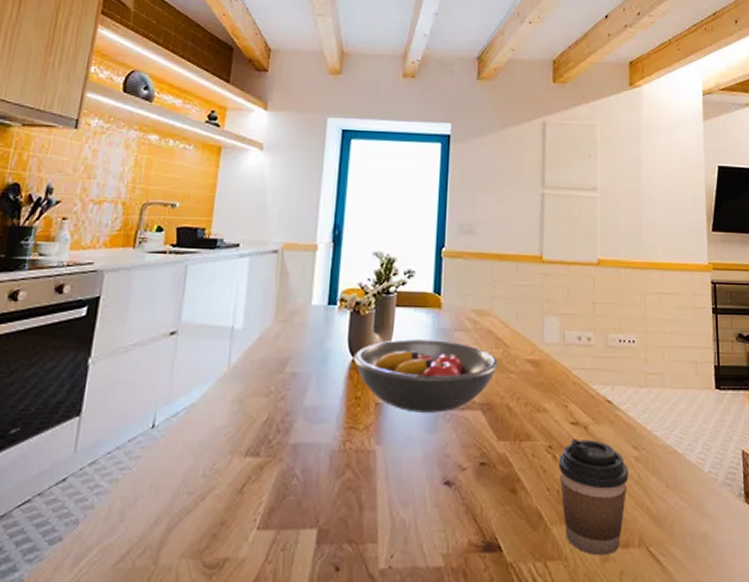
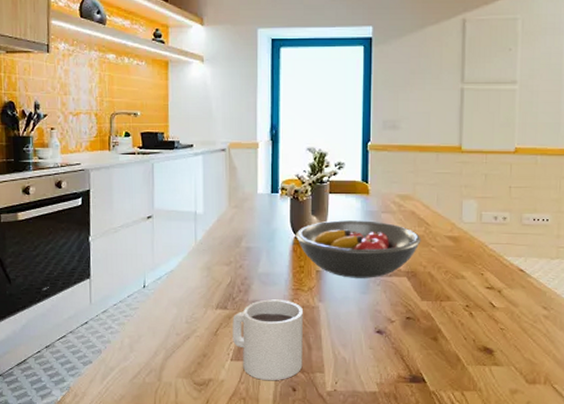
mug: none [262,442,356,558] -> present [232,299,303,381]
coffee cup: present [559,438,629,556] -> none [475,300,538,389]

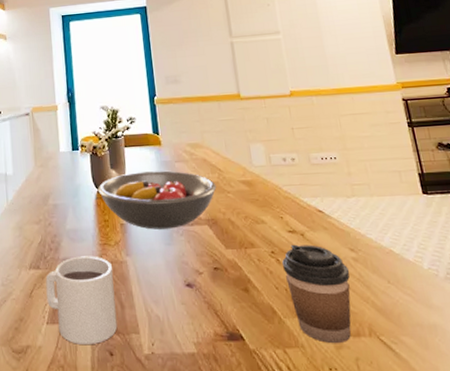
coffee cup: none [475,300,538,389] -> present [282,244,351,344]

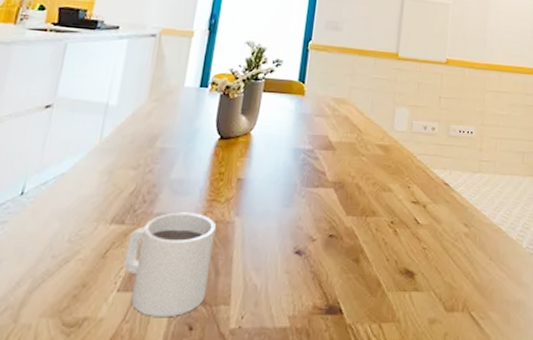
fruit bowl: present [97,170,217,230] -> none [219,122,353,189]
coffee cup: present [282,244,351,344] -> none [398,215,459,319]

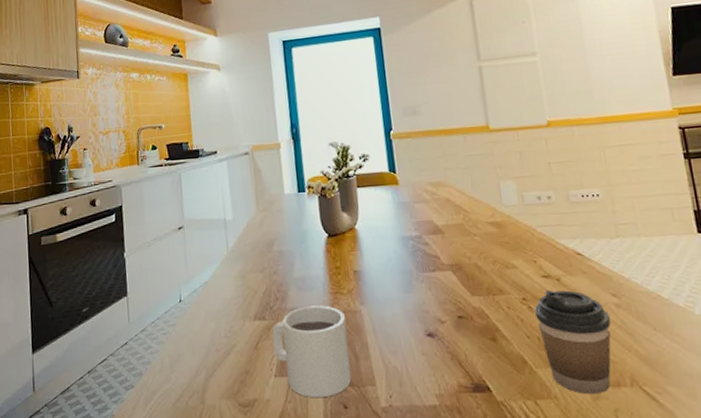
coffee cup: none [398,215,459,319] -> present [535,290,611,395]

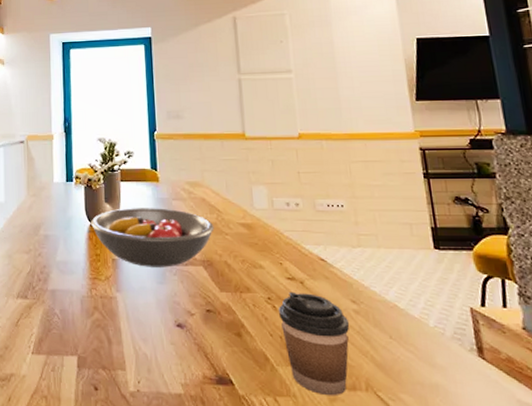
mug: present [272,305,352,398] -> none [33,289,104,378]
fruit bowl: none [327,212,462,277] -> present [90,208,214,267]

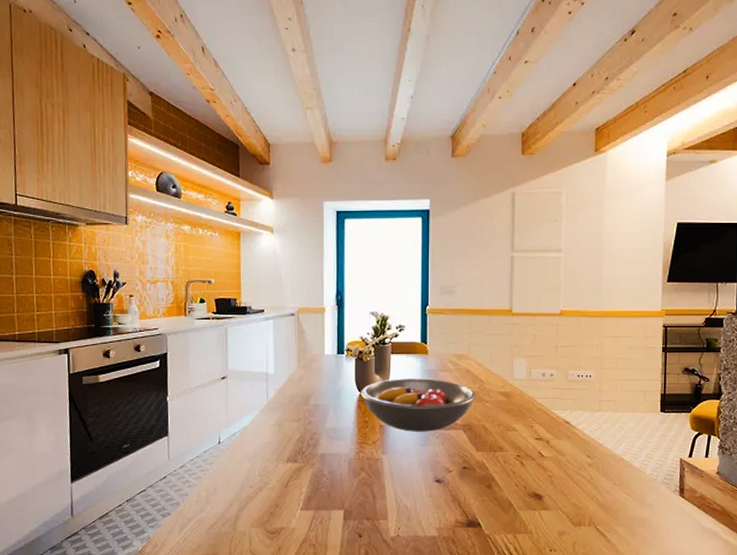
coffee cup: present [279,291,350,396] -> none [525,450,583,531]

